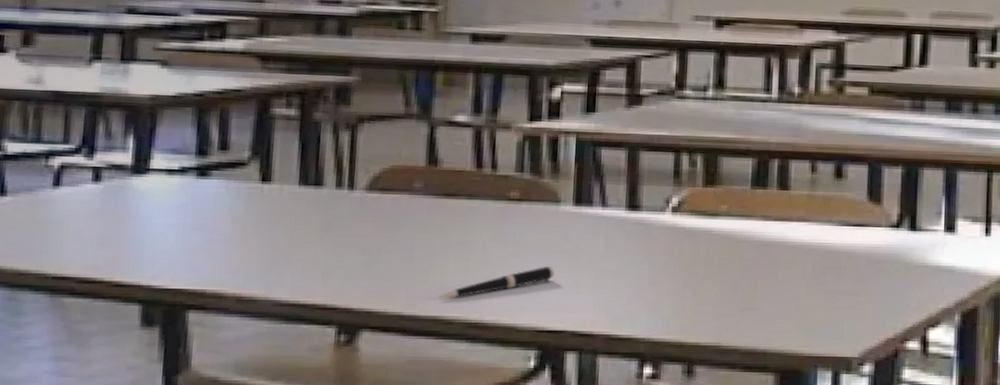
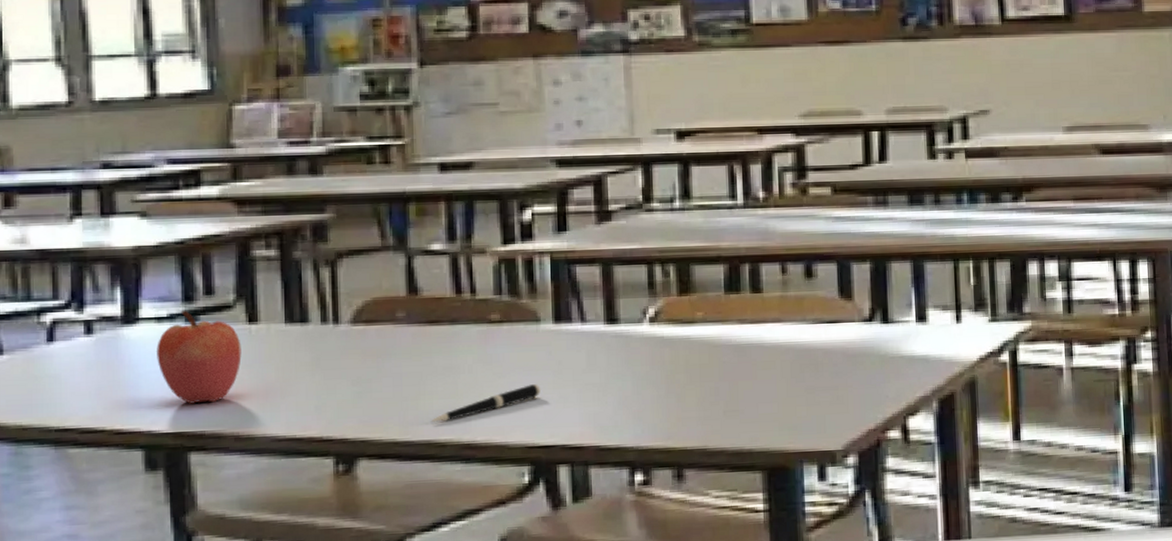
apple: none [163,164,252,261] -> present [155,310,242,404]

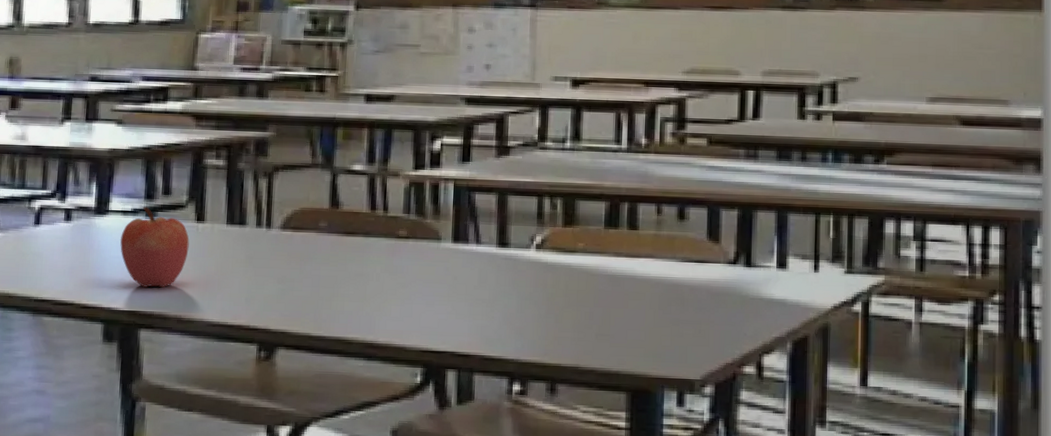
pen: present [430,383,542,423] -> none [340,294,438,322]

